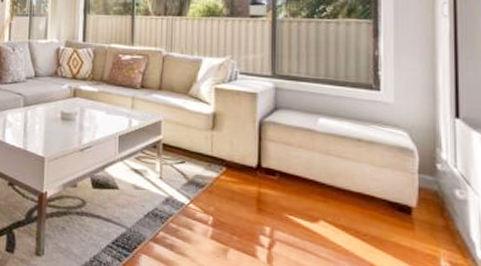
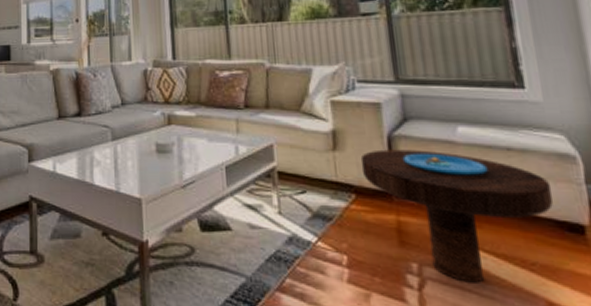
side table: none [234,132,390,247] -> present [360,149,554,283]

